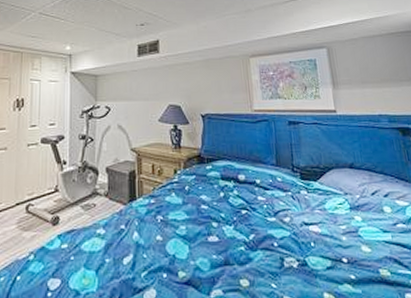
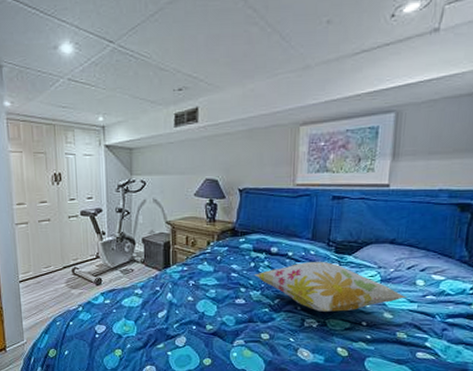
decorative pillow: none [225,189,379,248] -> present [254,262,407,312]

